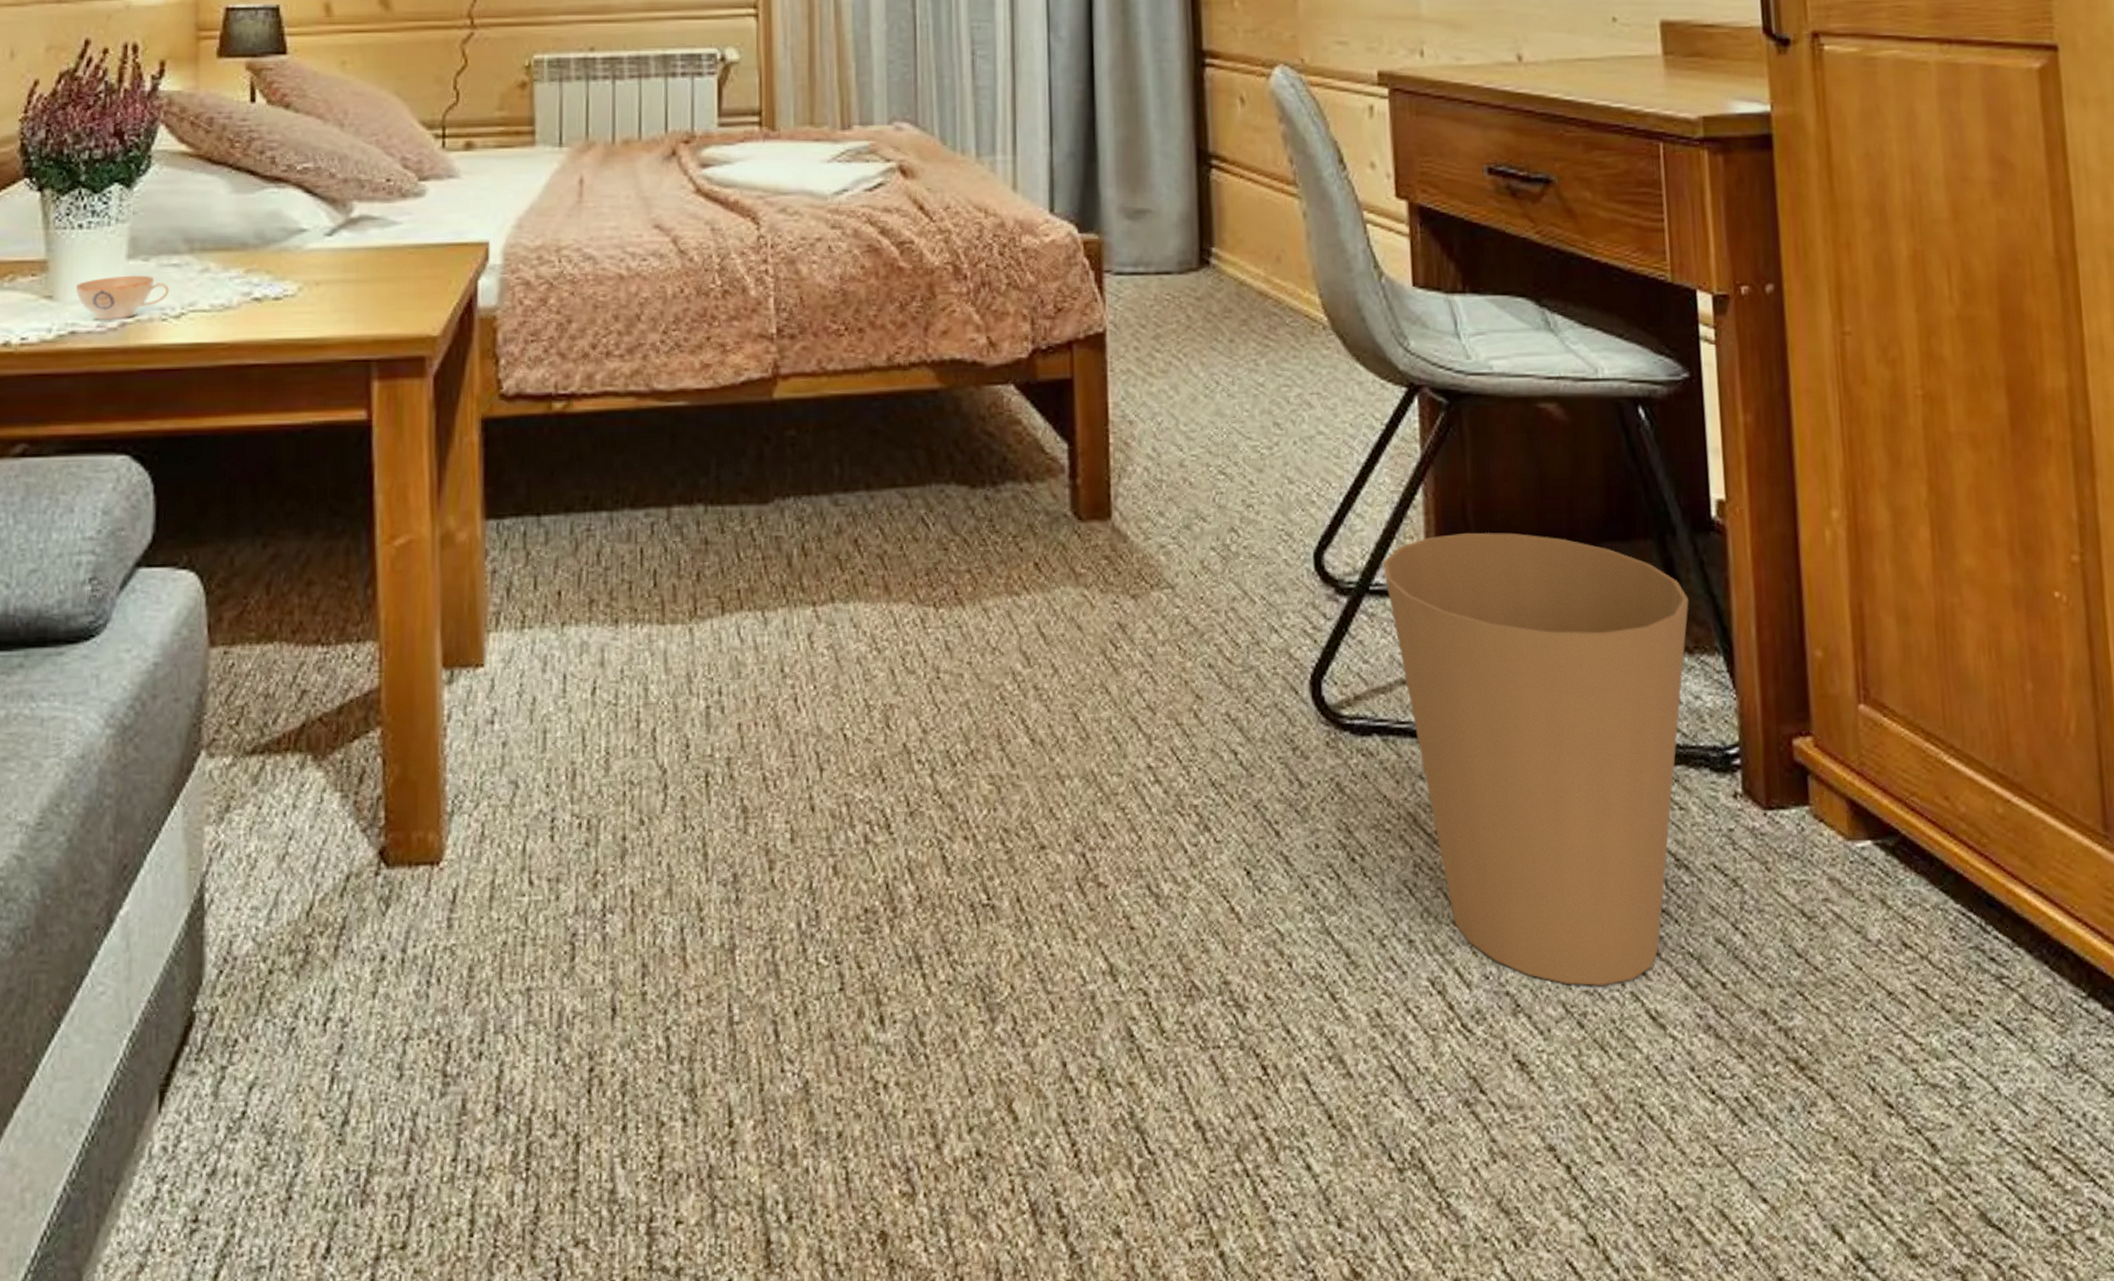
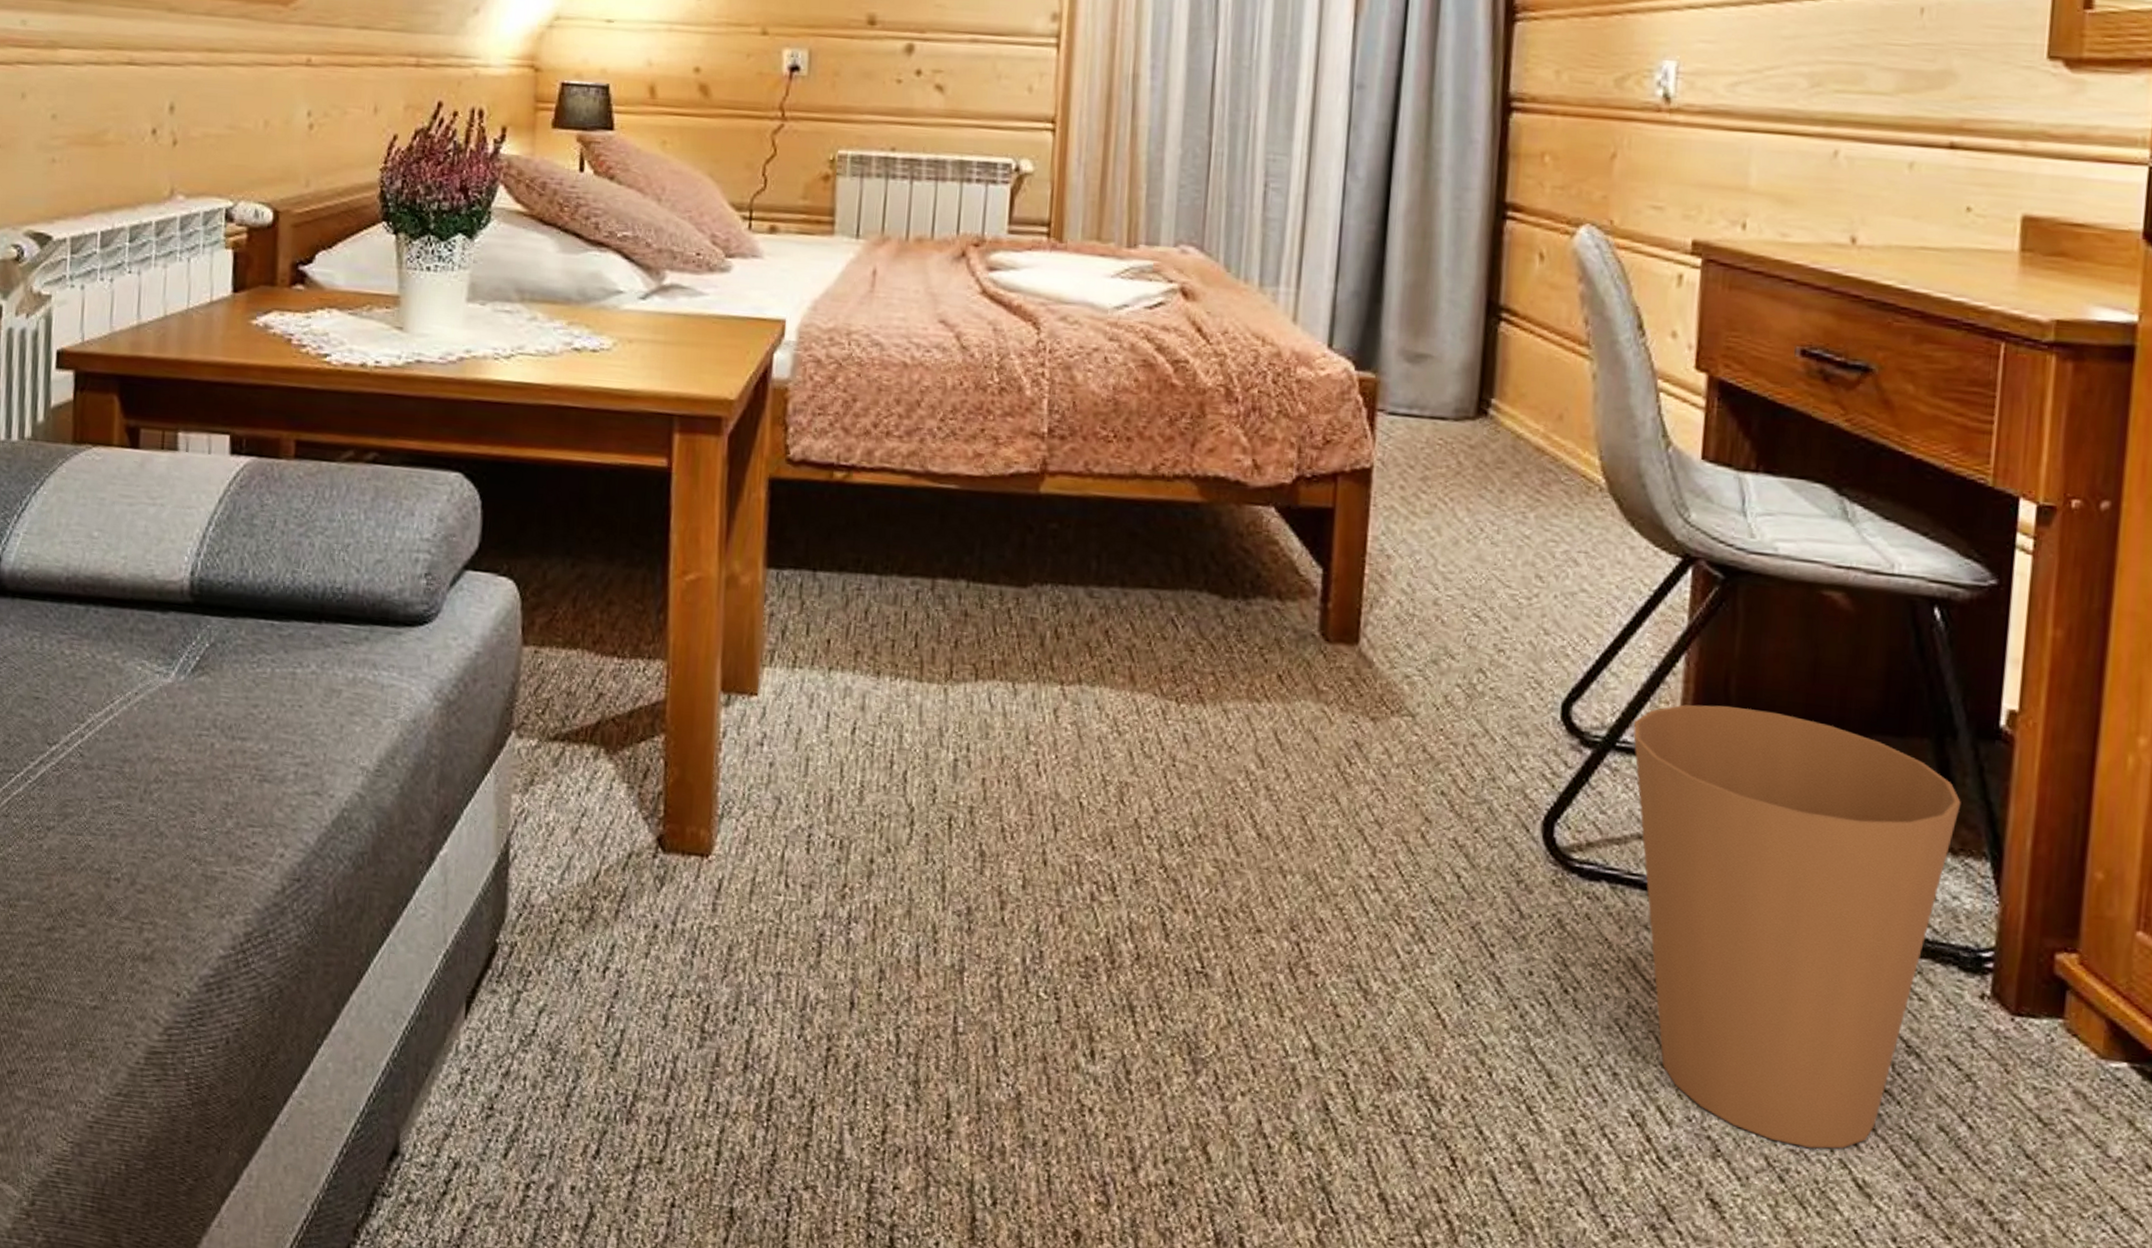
teacup: present [76,275,170,321] -> none [423,316,502,354]

